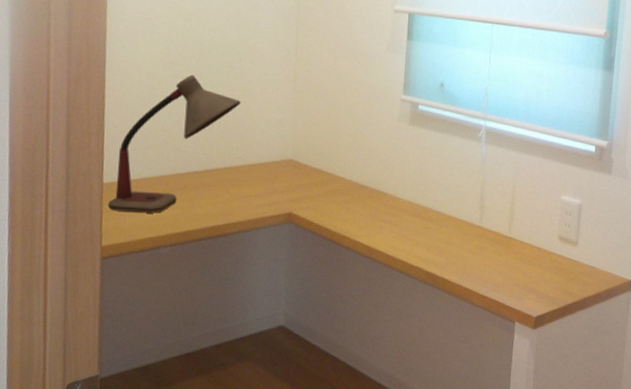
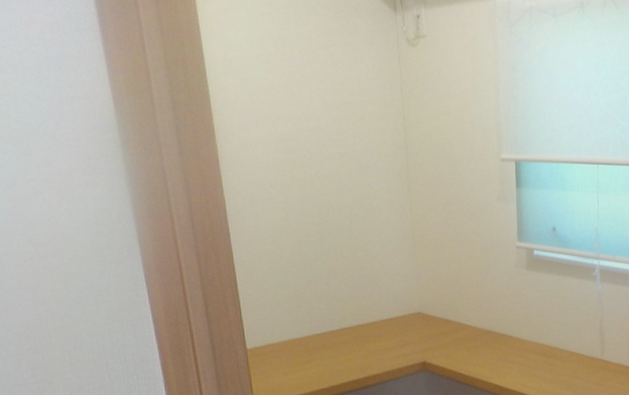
desk lamp: present [107,74,241,213] -> none [254,239,364,374]

